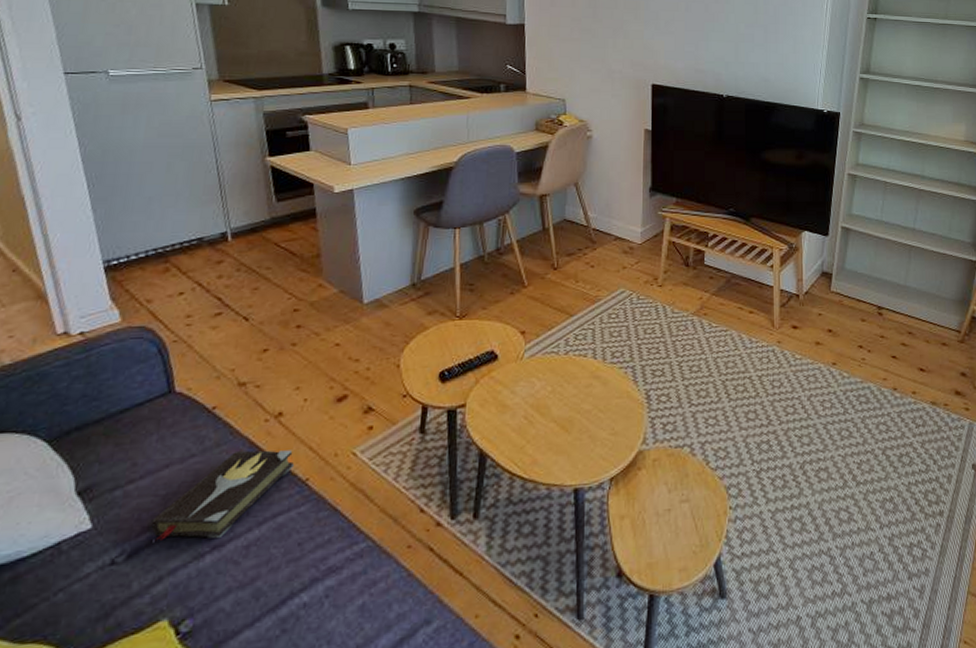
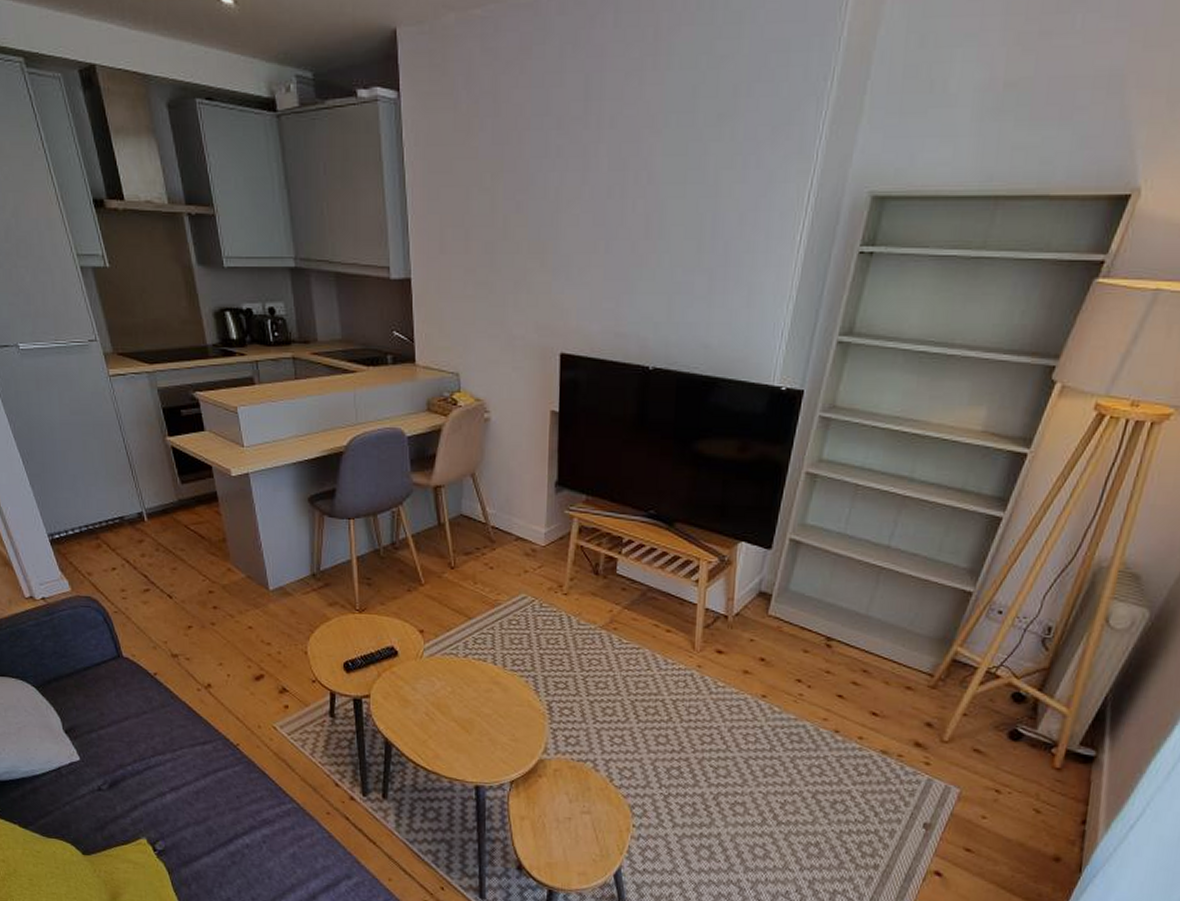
hardback book: present [151,450,294,541] -> none [122,714,225,782]

